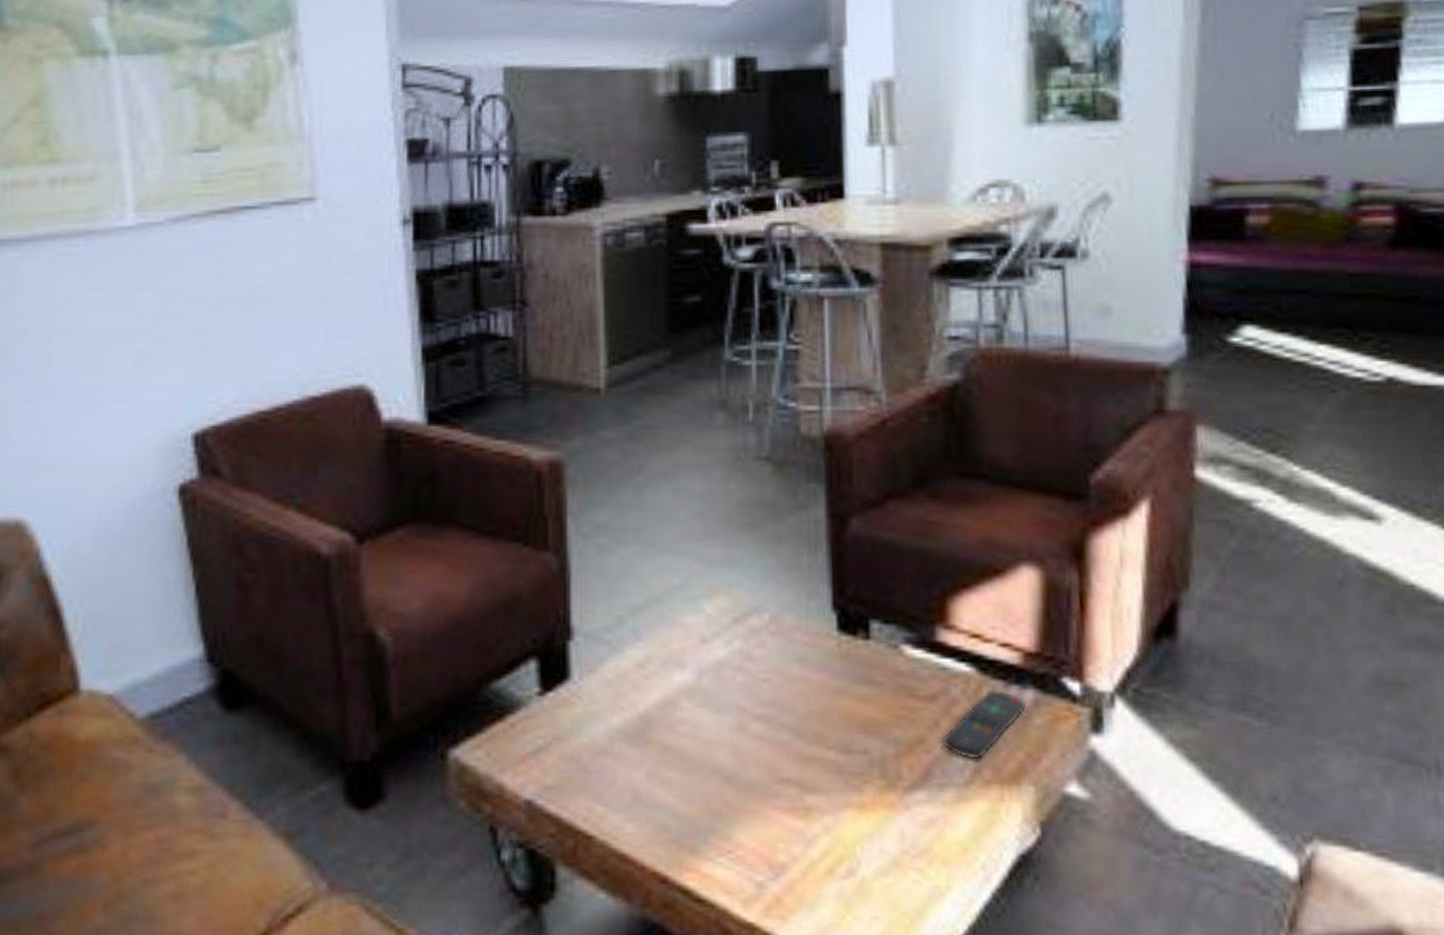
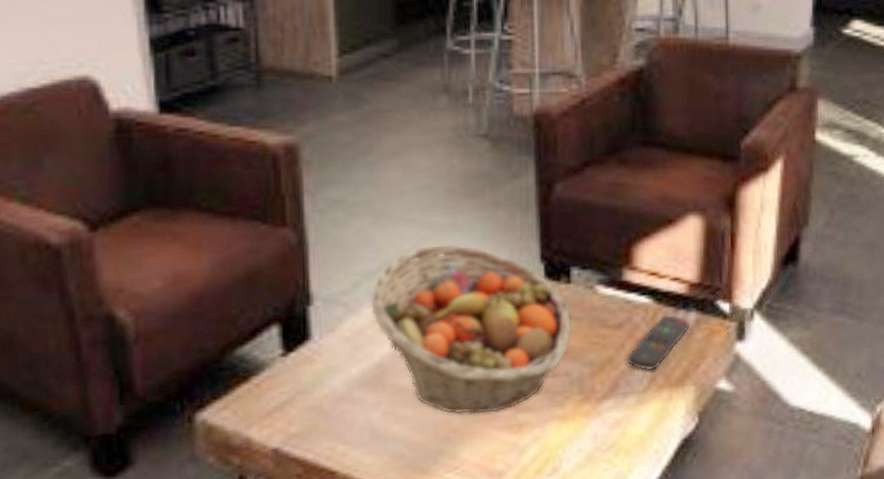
fruit basket: none [636,580,872,790] -> present [370,243,572,415]

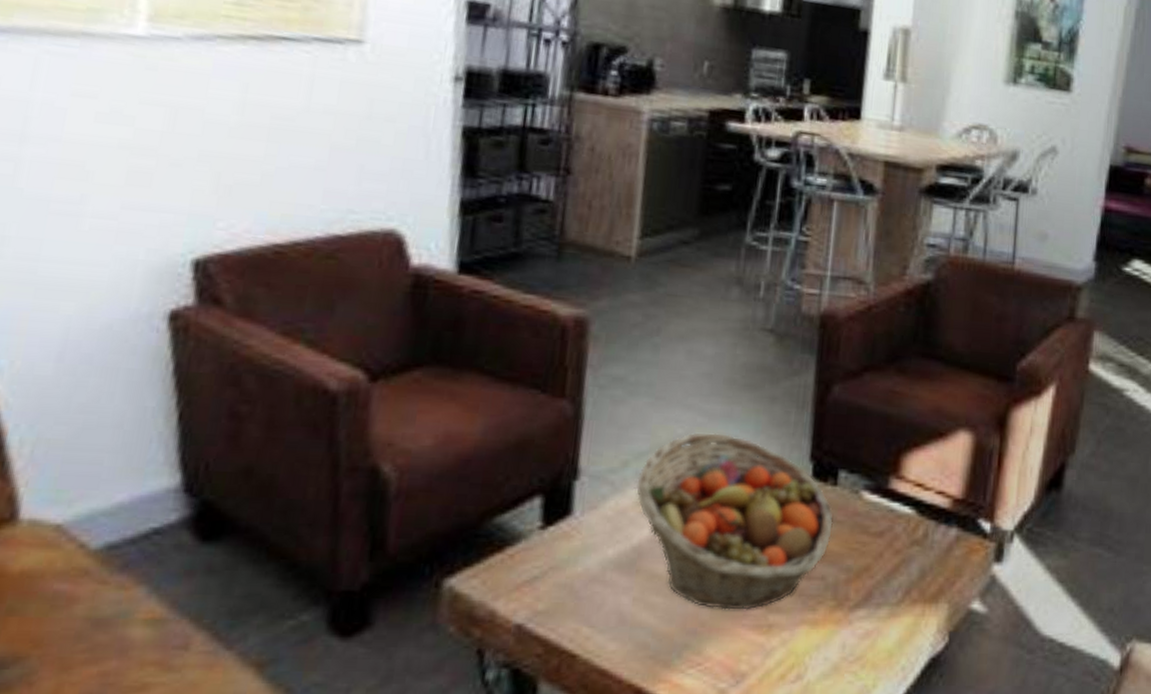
remote control: present [626,315,691,371] -> none [883,528,951,584]

